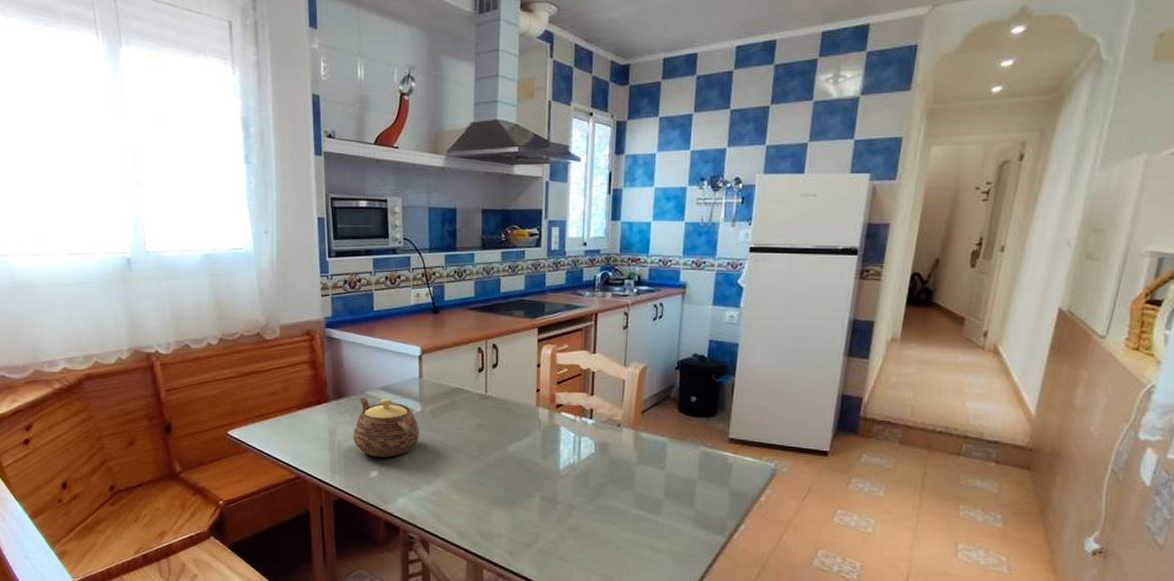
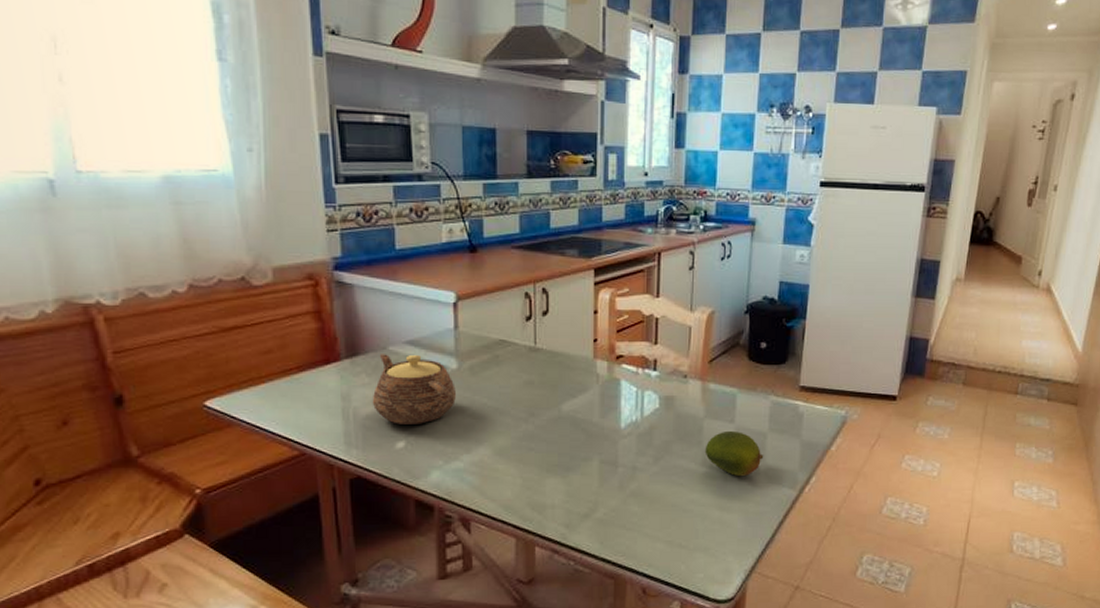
fruit: none [636,476,693,520] -> present [705,430,764,476]

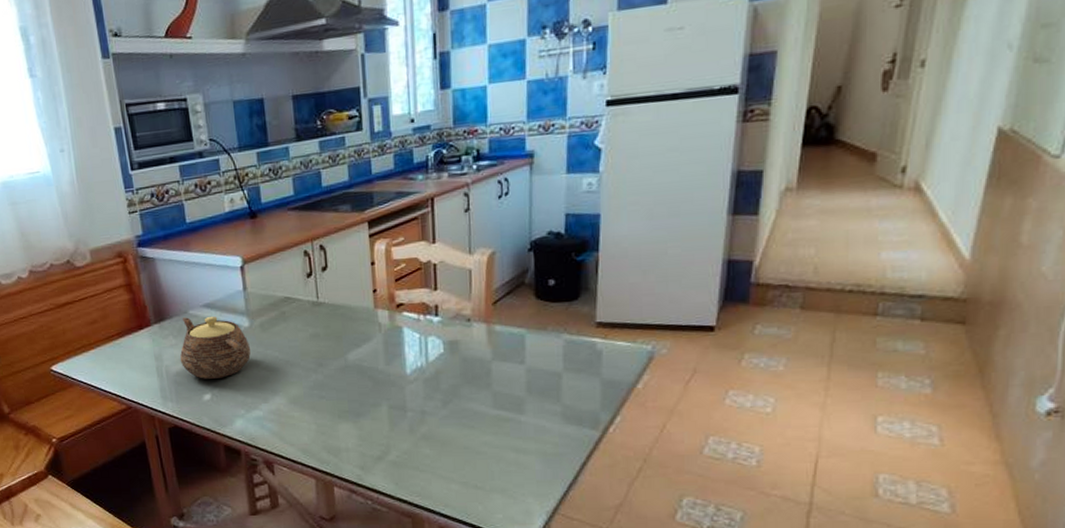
fruit: present [705,430,764,476] -> none [494,371,560,417]

